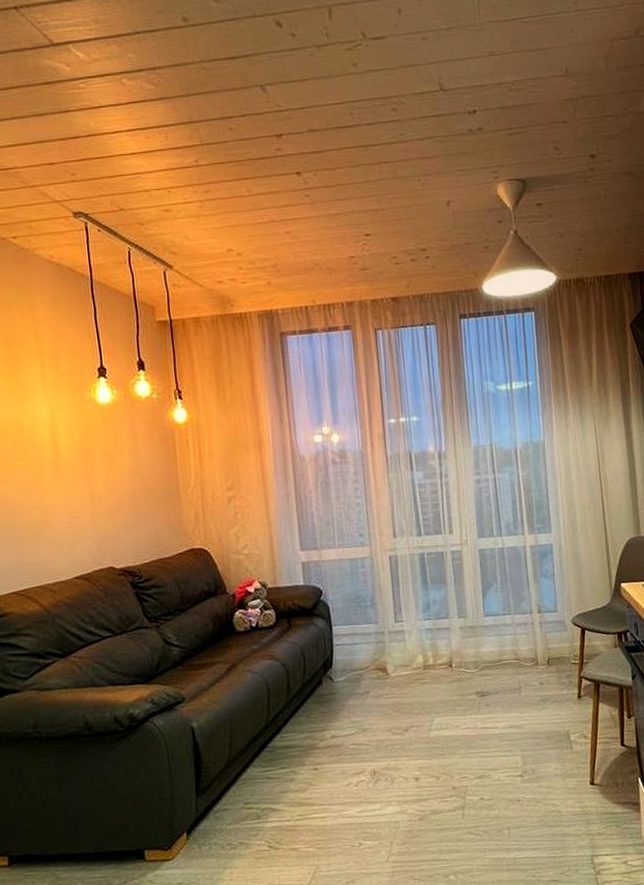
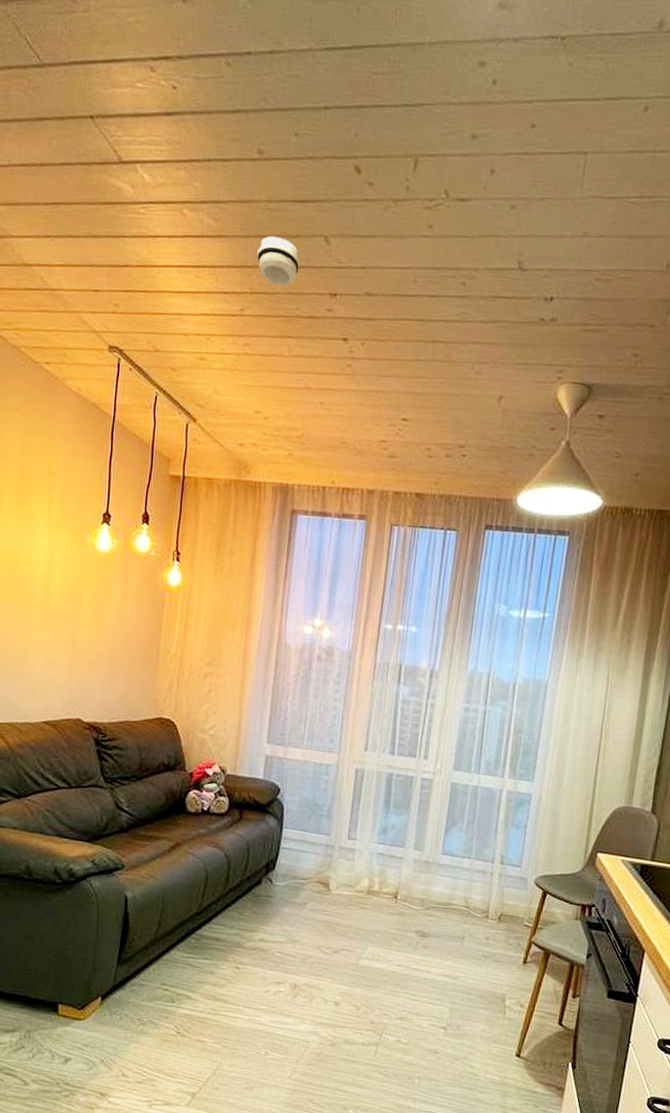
smoke detector: none [200,92,244,135] -> present [257,236,301,286]

